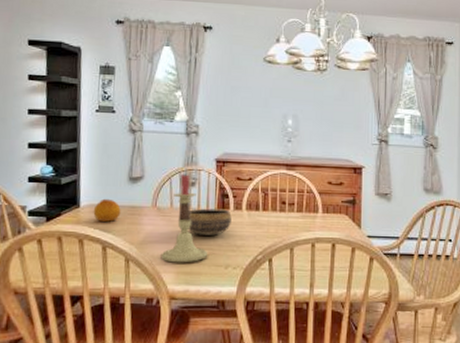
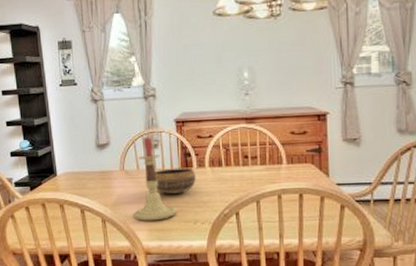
fruit: present [93,198,121,222] -> none [69,166,93,187]

